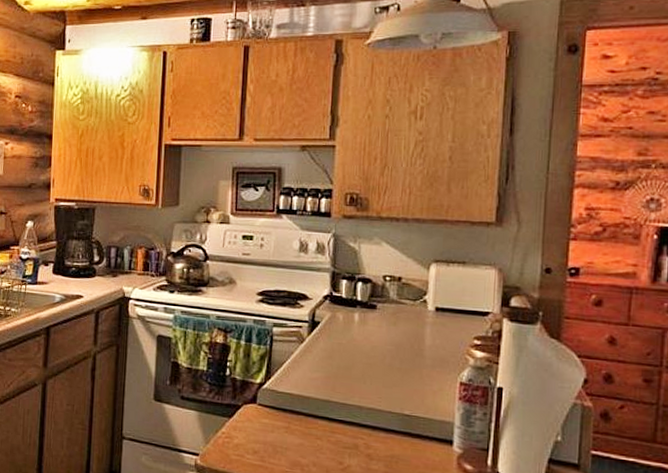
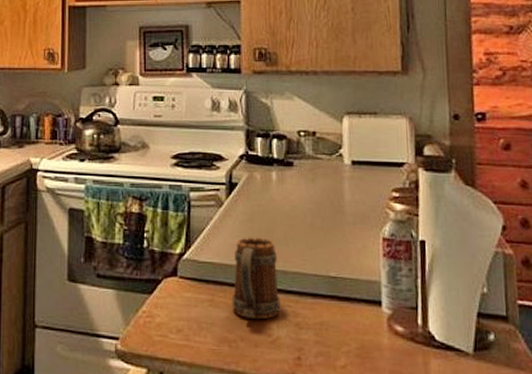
mug: none [306,372,354,448] -> present [231,237,281,320]

